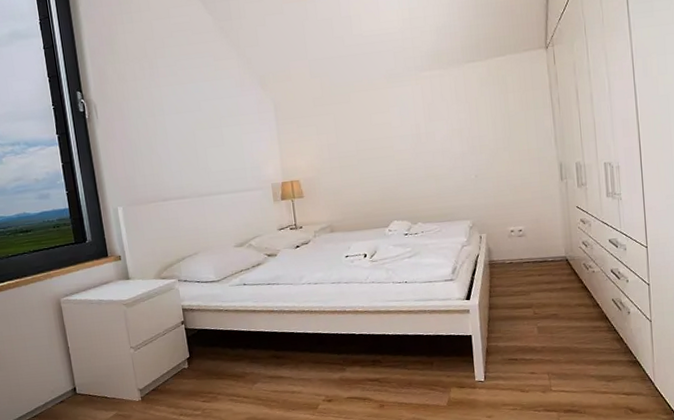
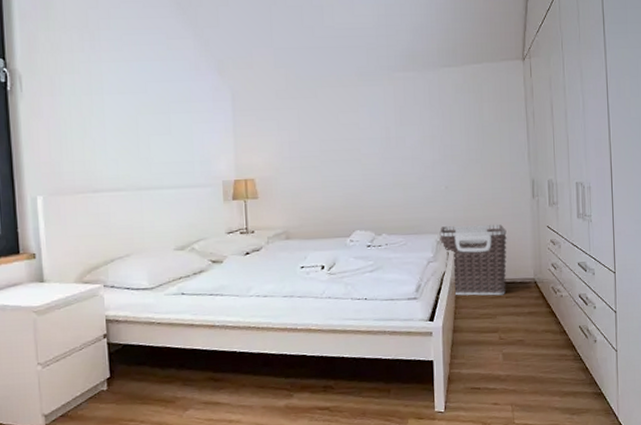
clothes hamper: none [471,208,538,276] -> present [439,224,507,296]

